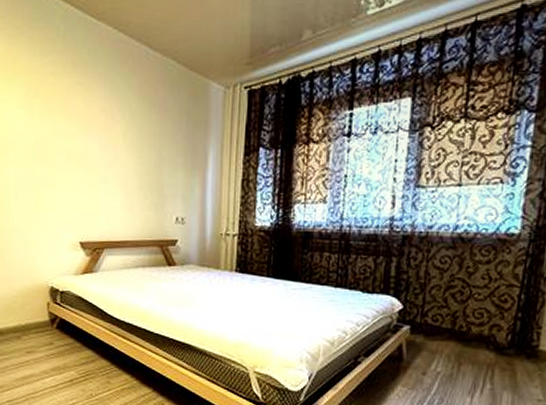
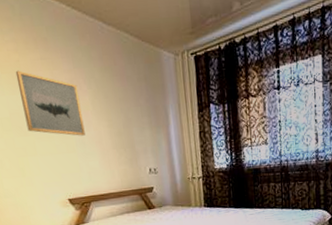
wall art: none [48,94,111,172] -> present [15,70,86,136]

